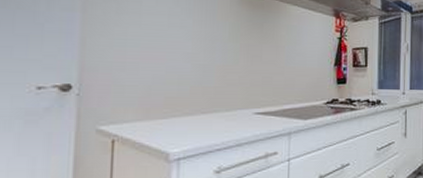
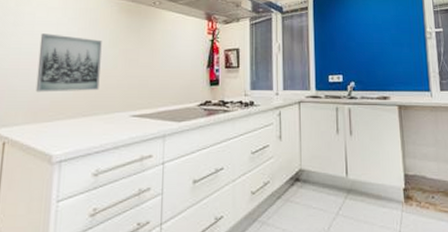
wall art: none [147,24,221,88] -> present [35,33,102,92]

